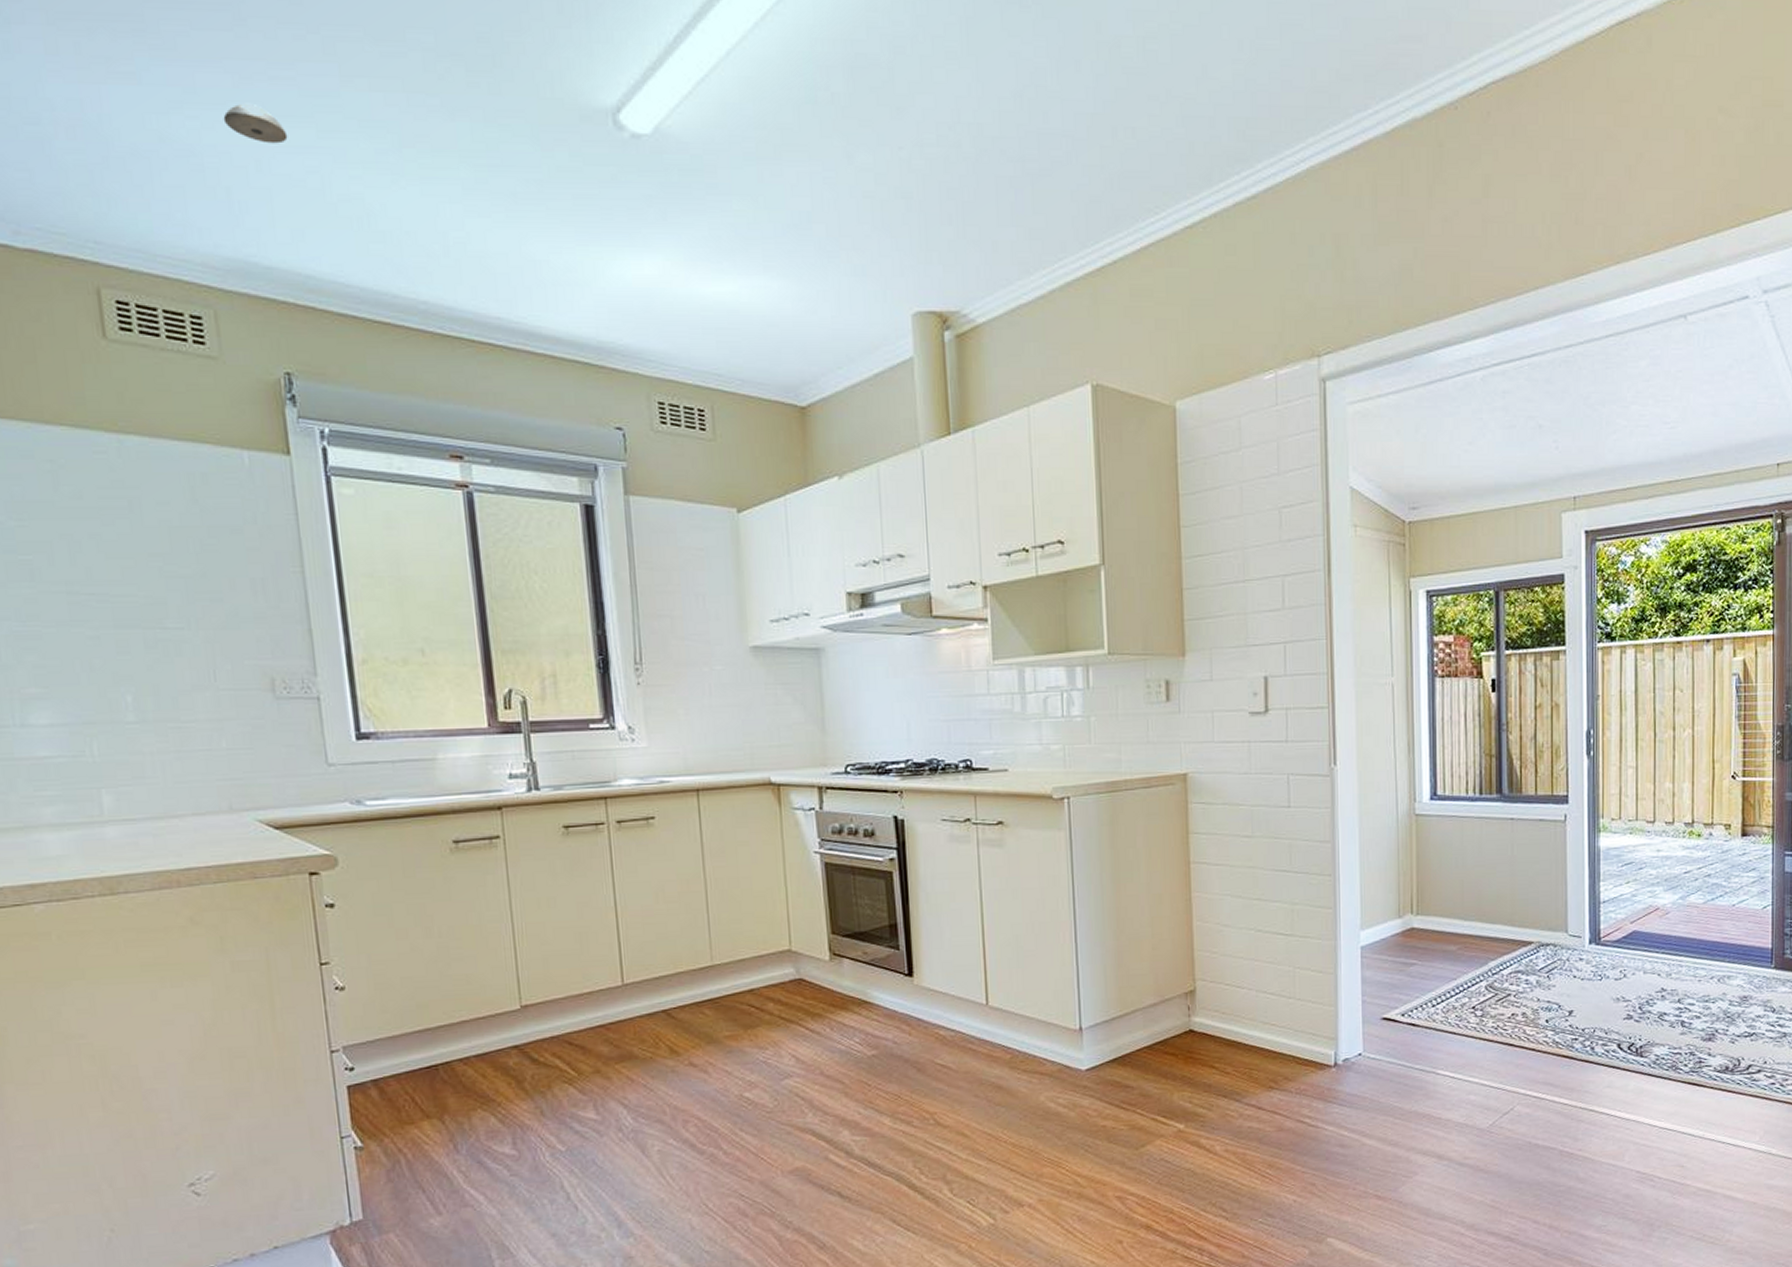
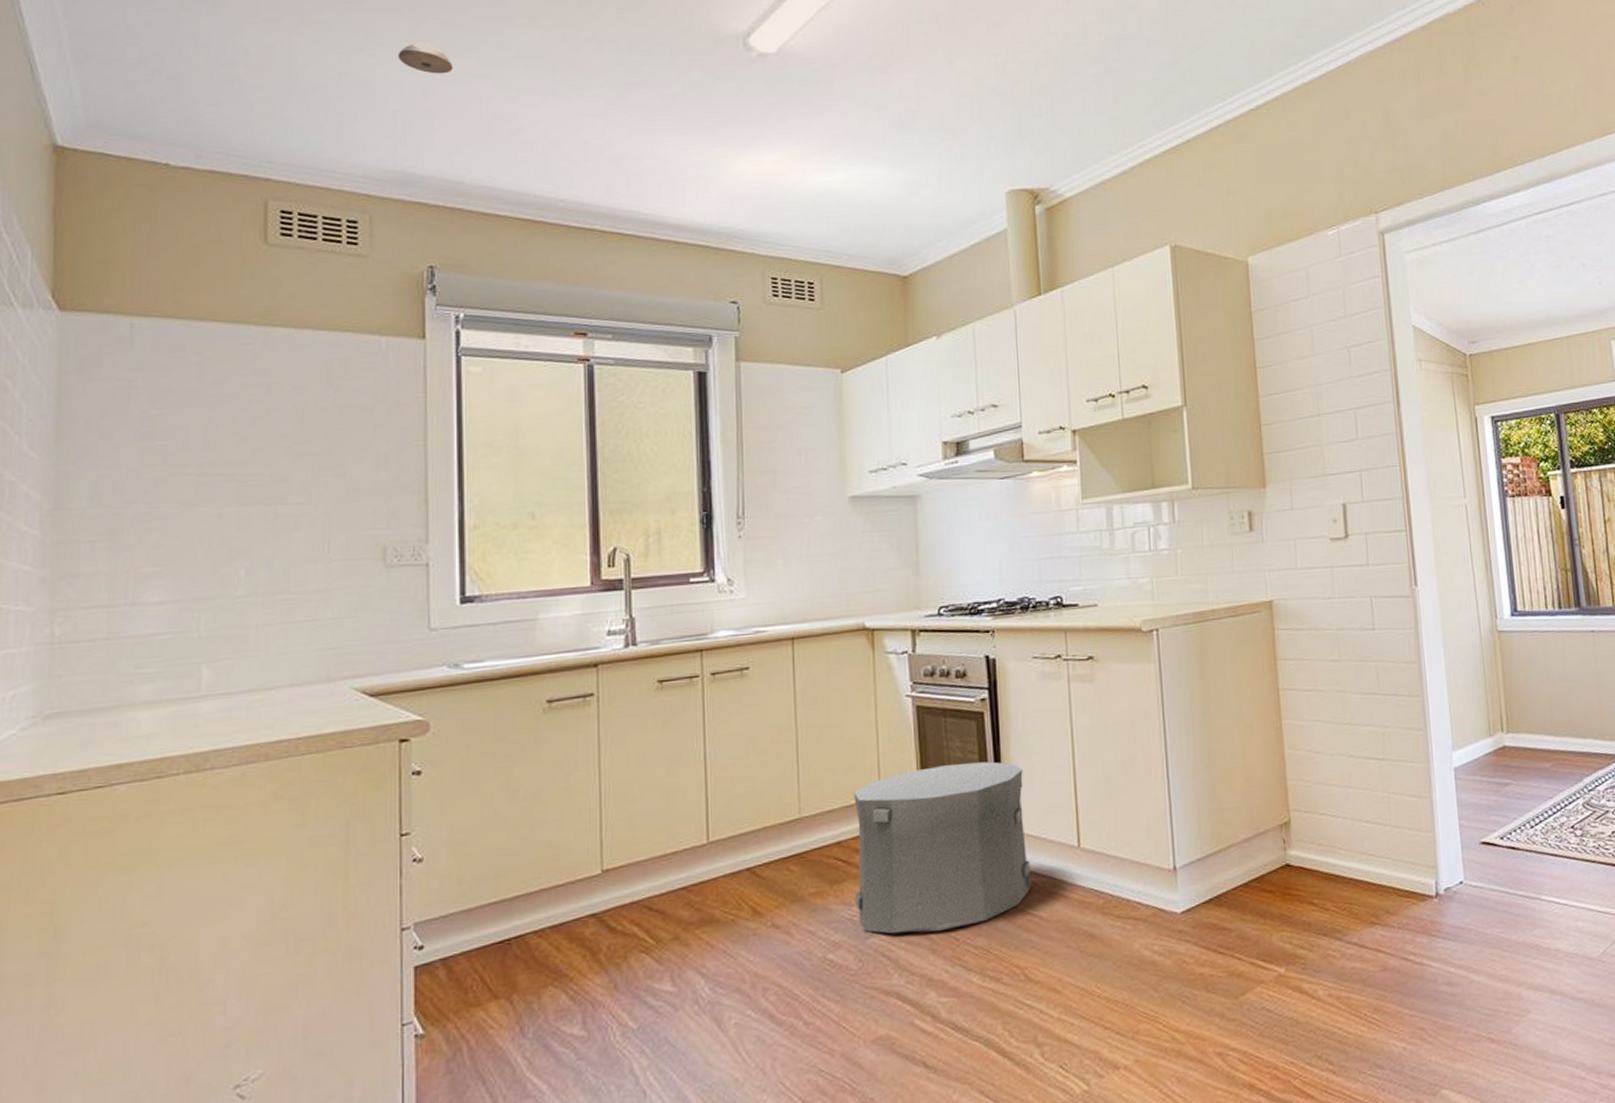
trash can: none [764,920,940,1077] -> present [854,761,1031,934]

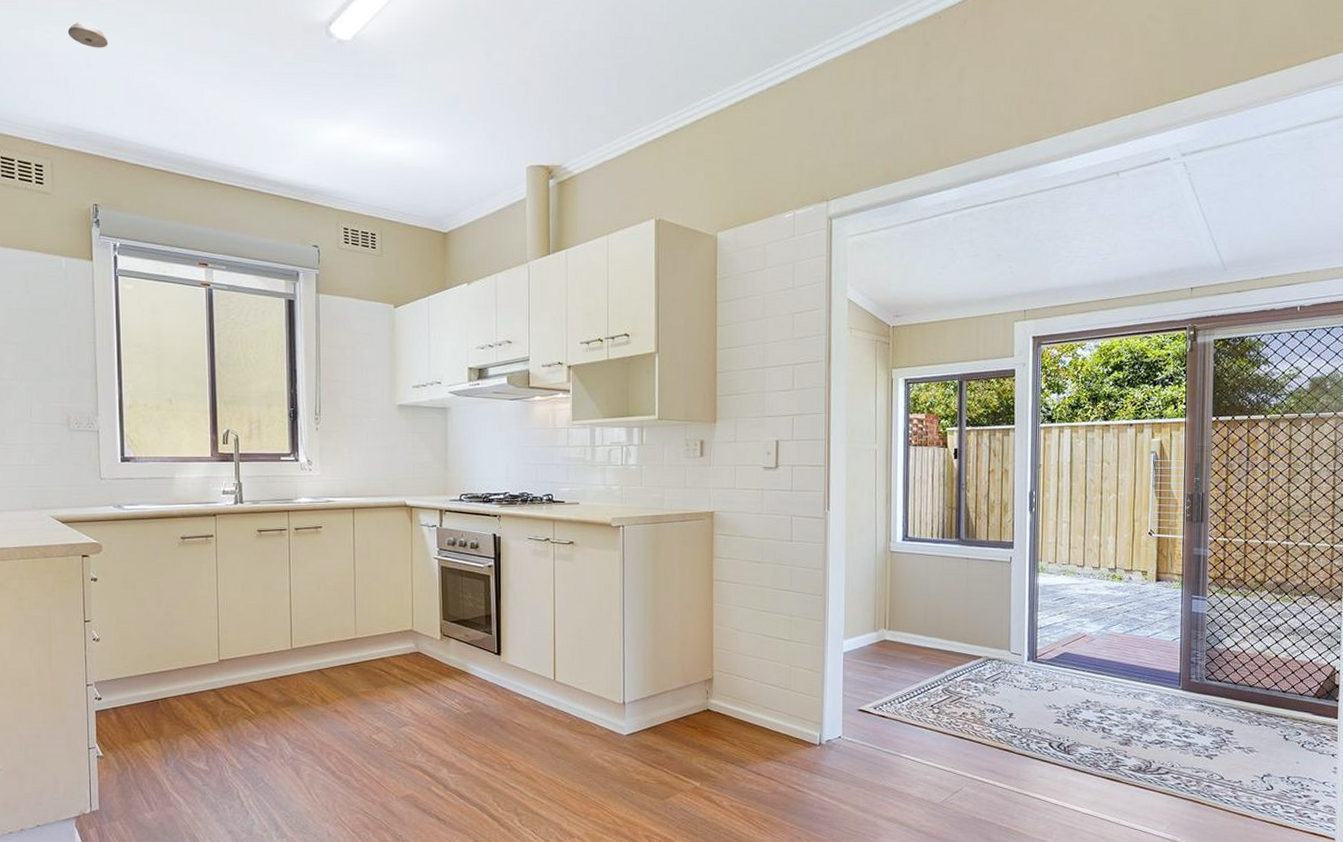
trash can: present [854,761,1031,934] -> none [393,612,518,728]

